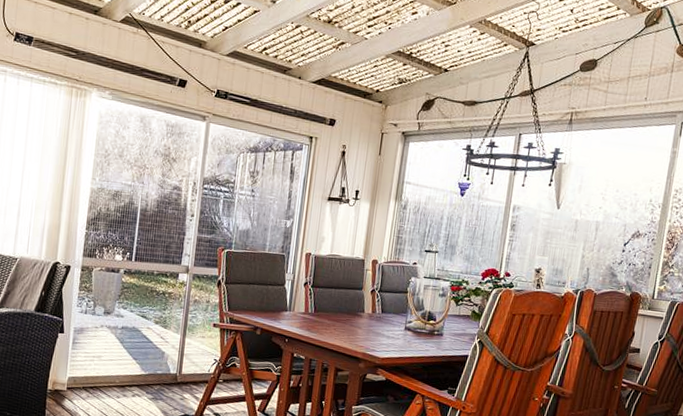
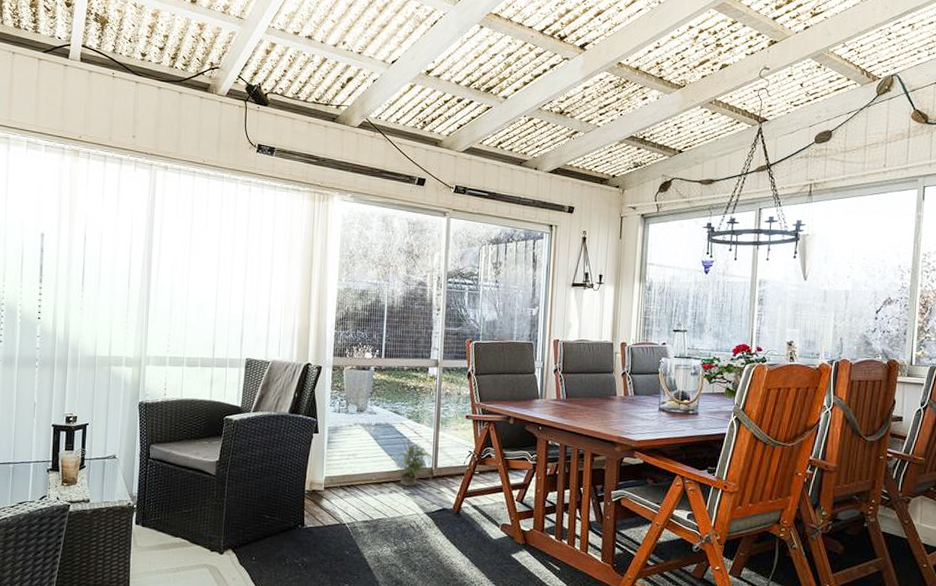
potted plant: none [140,341,178,391] -> present [396,436,434,486]

